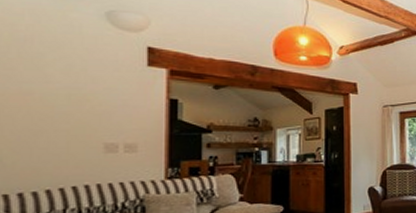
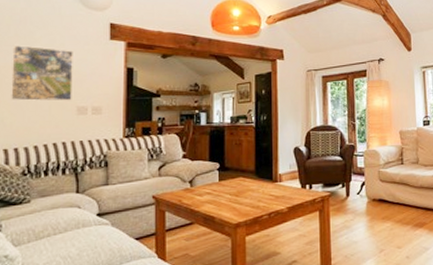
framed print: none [12,69,99,137] -> present [11,45,73,101]

